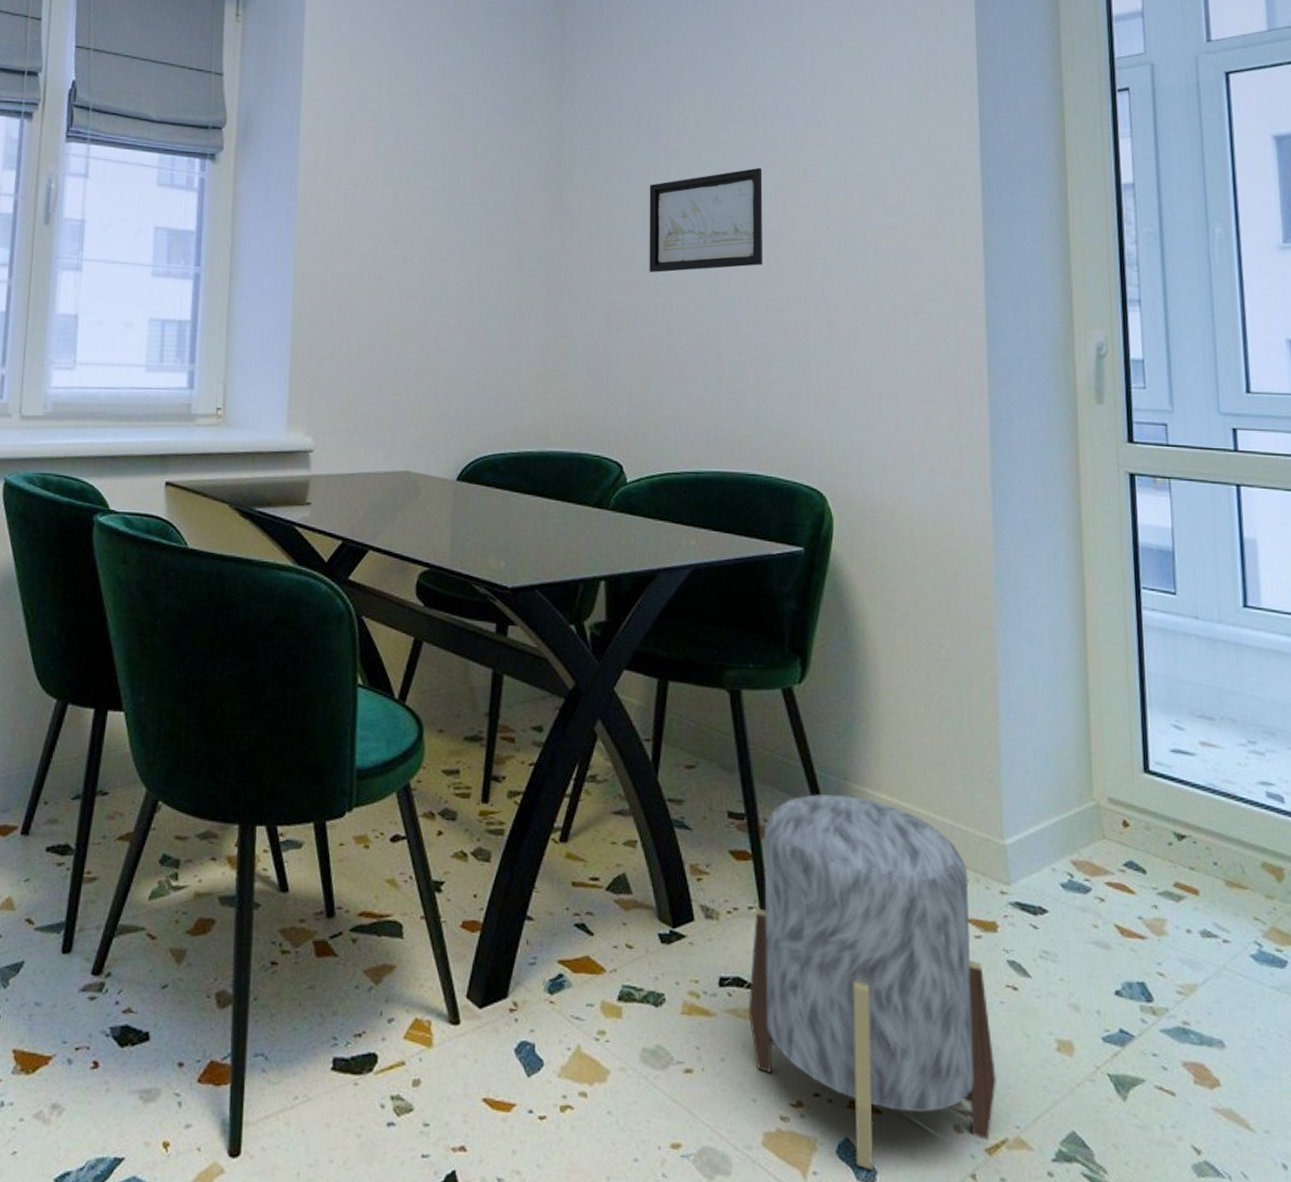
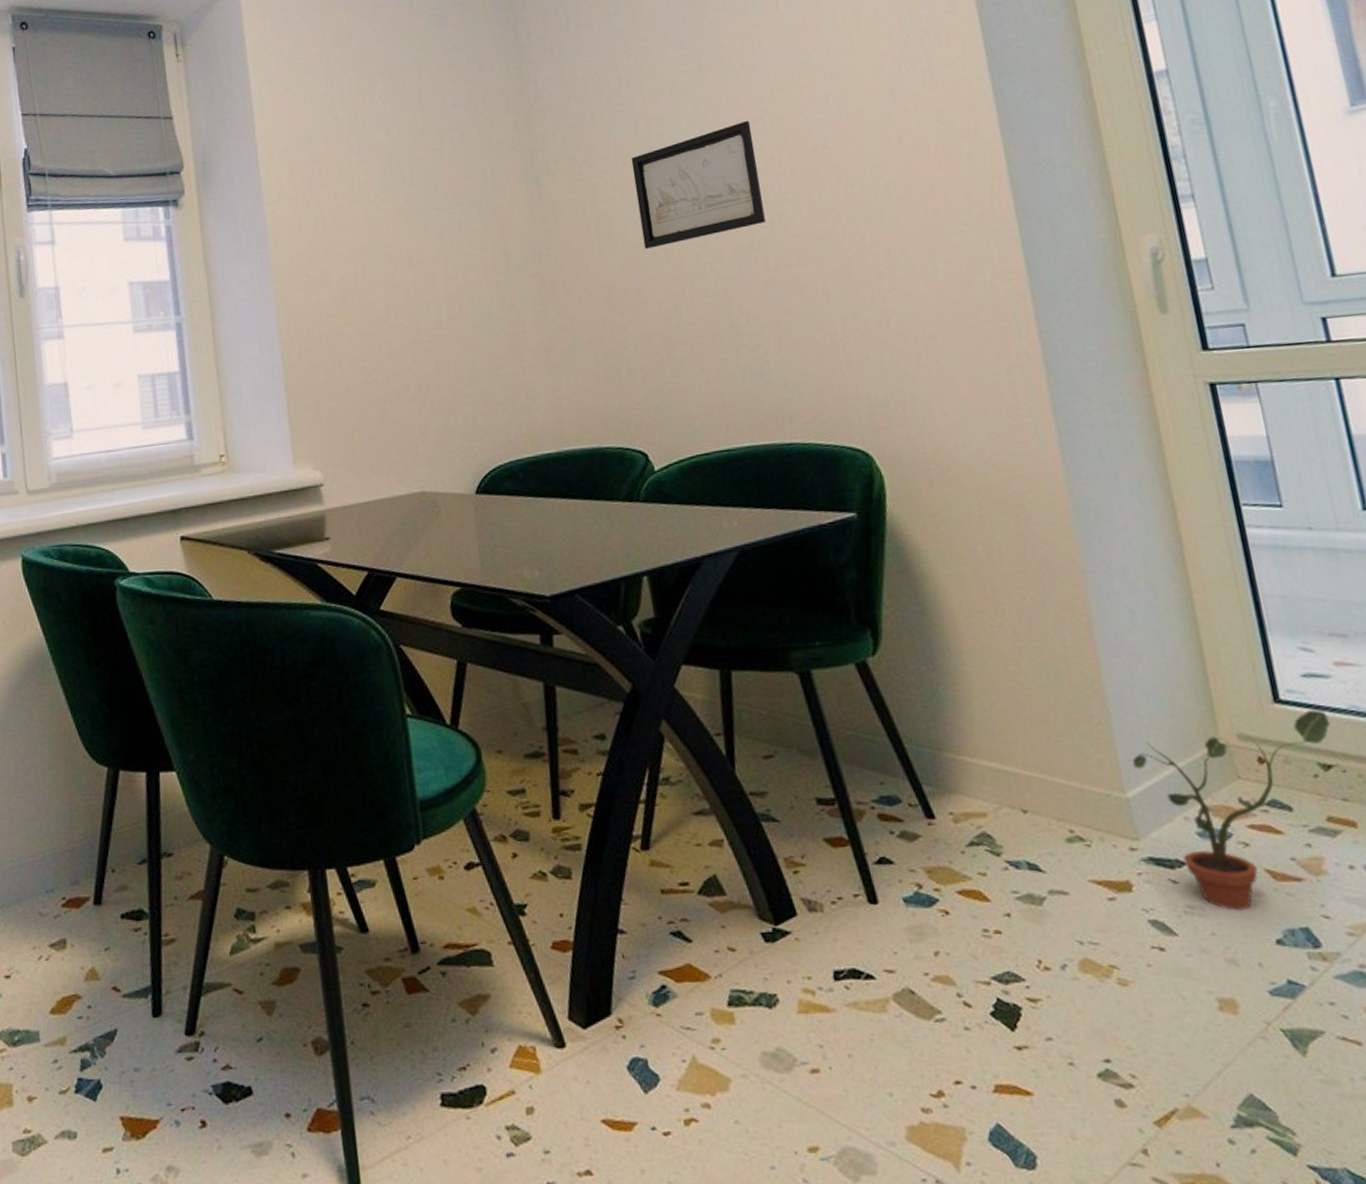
stool: present [748,794,997,1170] -> none [858,766,1157,1156]
potted plant: none [1014,782,1190,960] -> present [1132,709,1331,911]

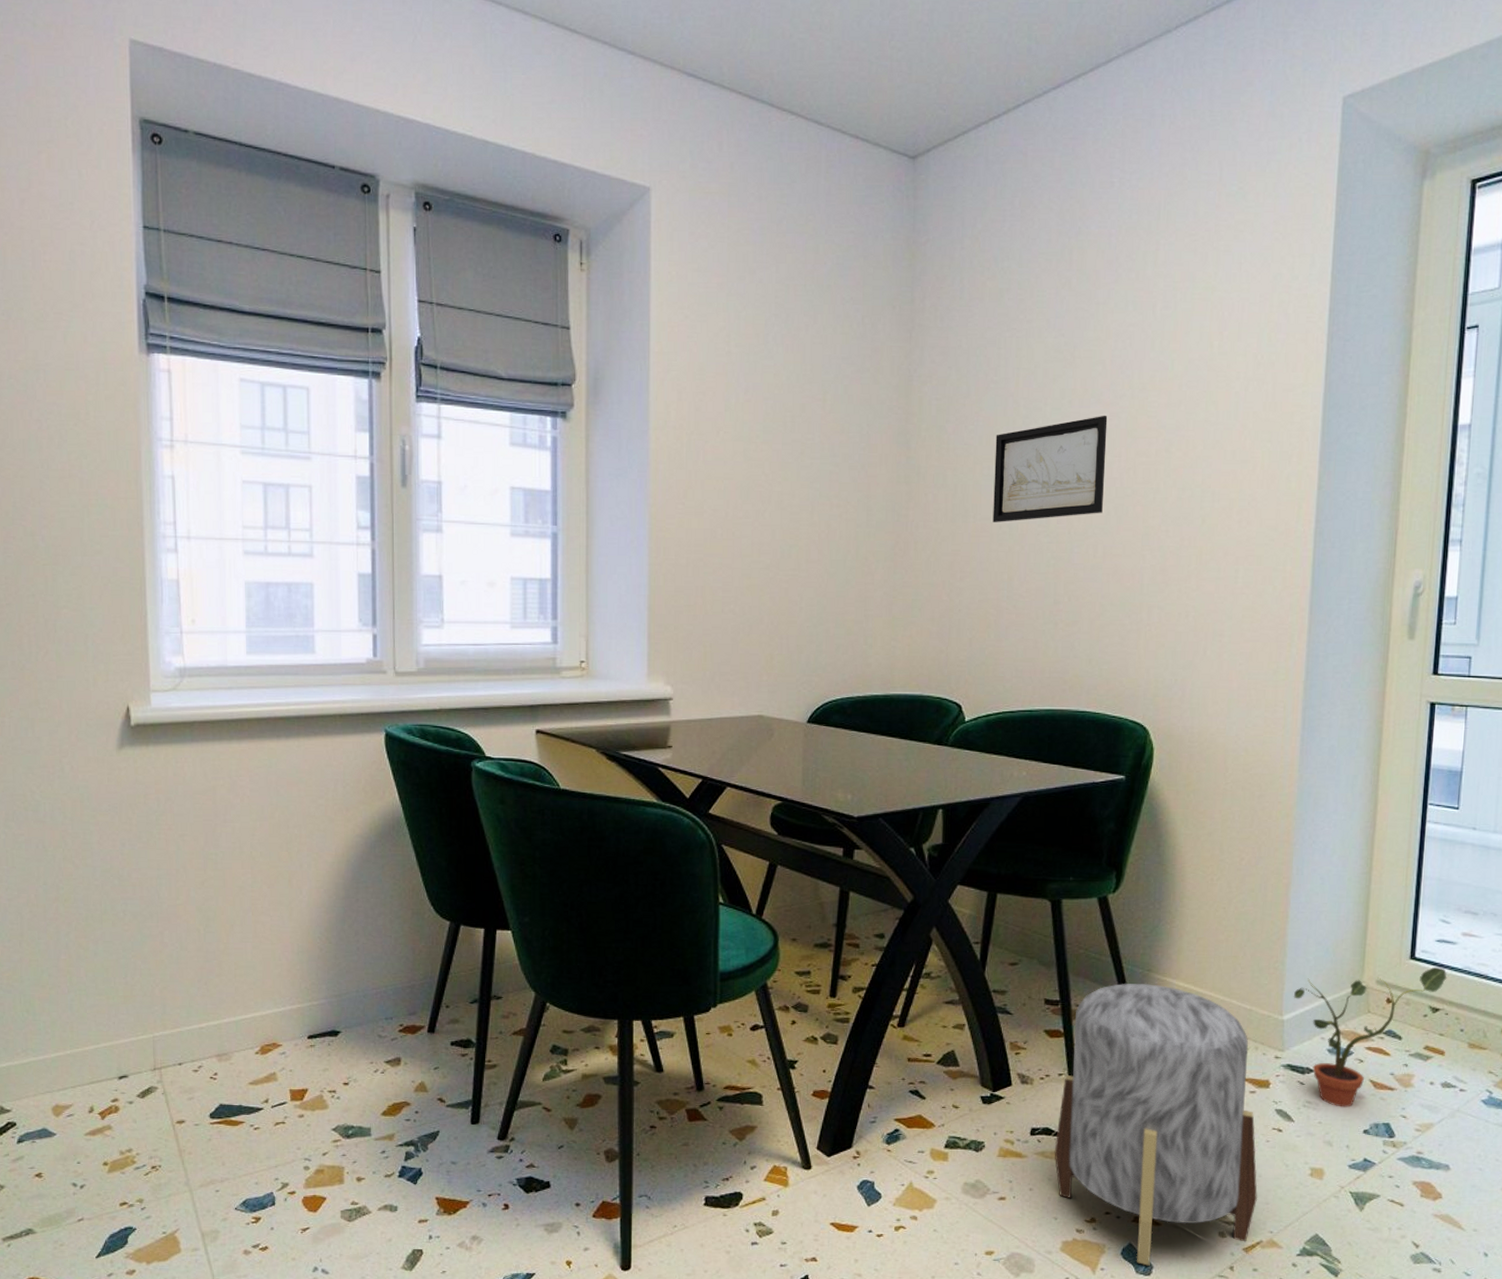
stool: none [858,766,1157,1156] -> present [1054,983,1258,1266]

